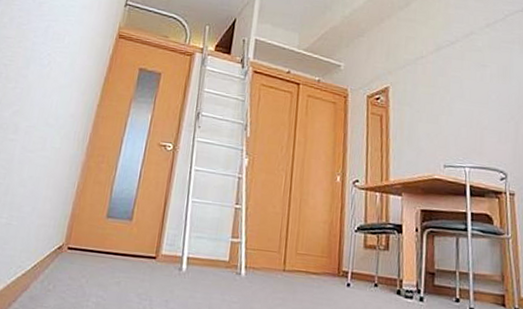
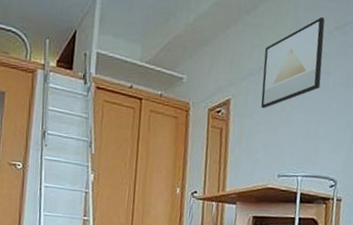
wall art: none [419,14,478,98] -> present [261,16,325,109]

